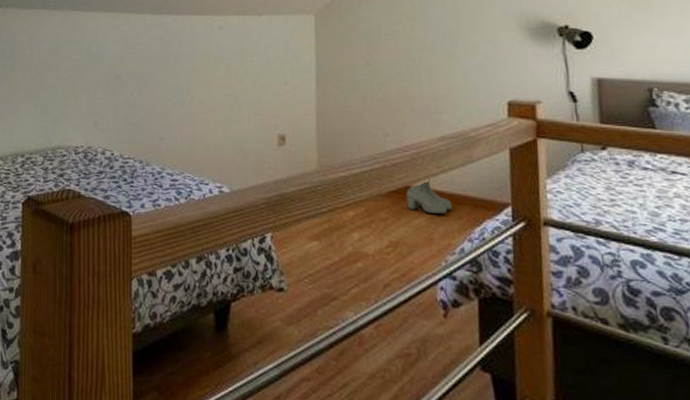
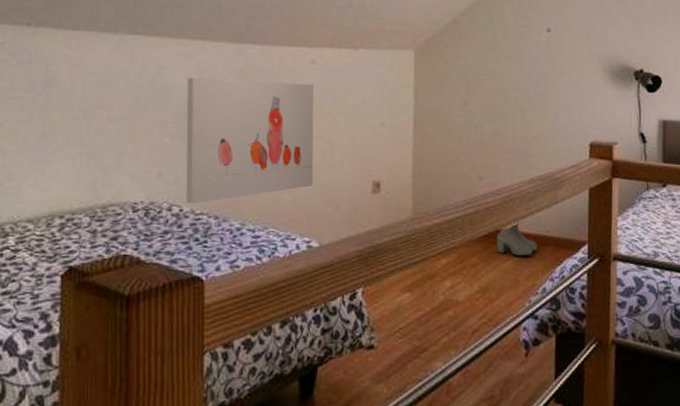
wall art: none [116,43,224,149] -> present [185,77,314,203]

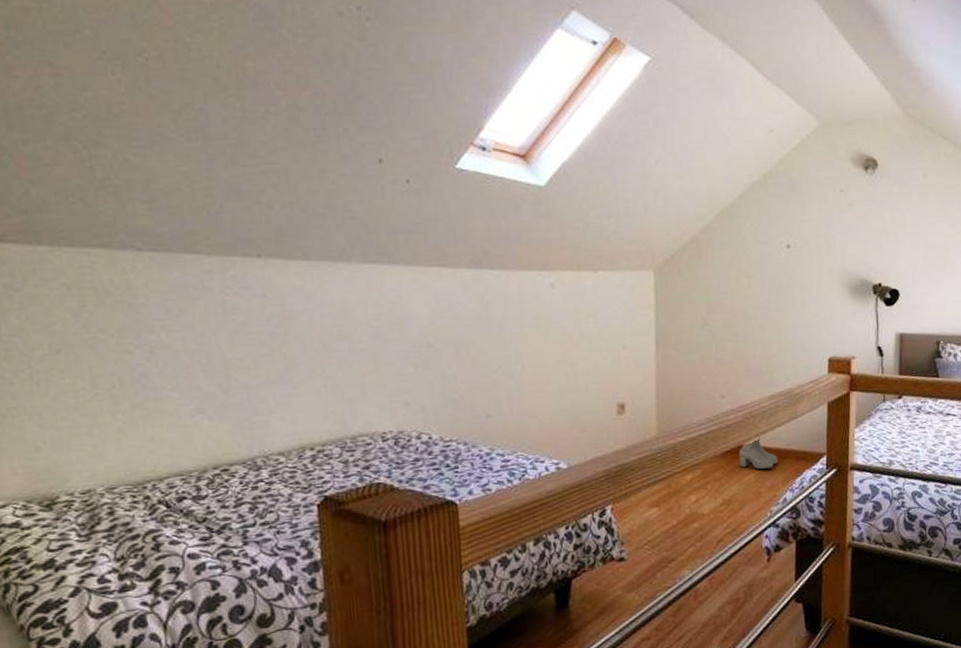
wall art: present [185,77,314,203] -> none [426,305,559,431]

